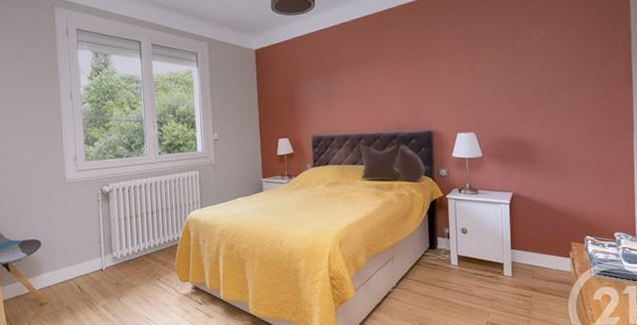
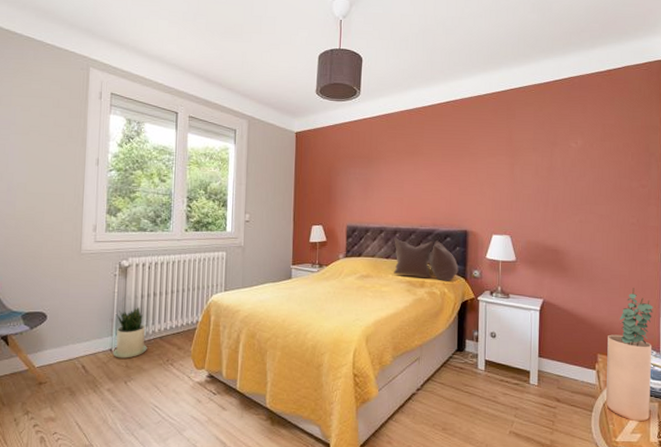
planter: none [103,229,135,277] -> present [112,308,147,359]
vase: none [581,174,628,305] -> present [606,288,653,422]

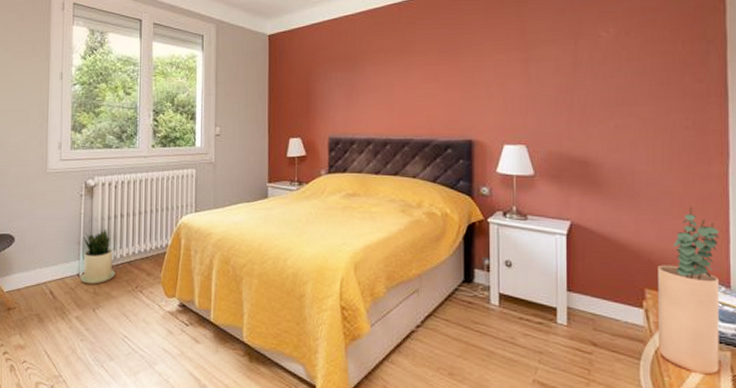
cushion: present [393,238,459,281] -> none [384,150,463,200]

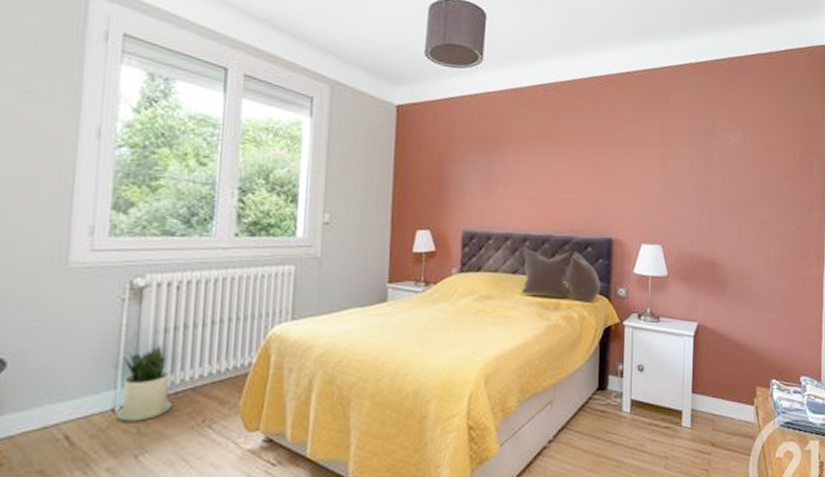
cushion: none [384,150,463,200] -> present [521,247,601,302]
vase: present [658,207,719,375] -> none [765,307,815,464]

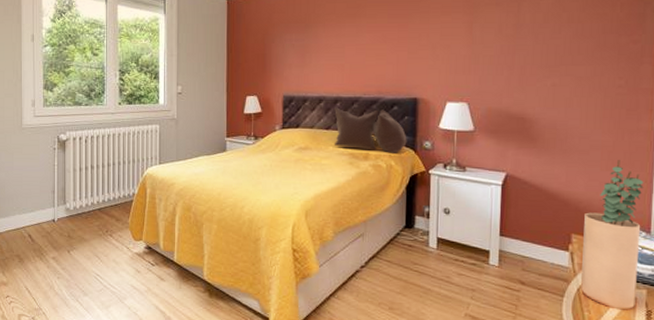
planter: present [115,346,172,422] -> none [55,180,87,229]
vase: none [765,307,815,464] -> present [581,160,644,310]

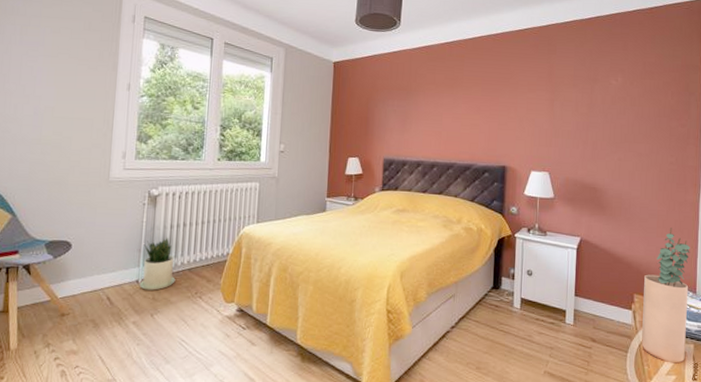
planter: none [55,180,87,229] -> present [139,238,176,291]
cushion: present [334,107,407,154] -> none [429,172,496,218]

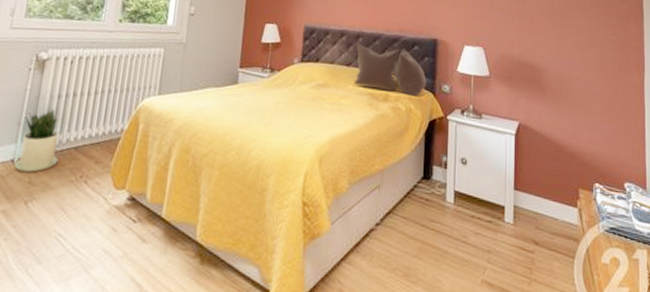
cushion: none [429,172,496,218] -> present [353,43,427,96]
vase: present [642,228,690,364] -> none [590,113,638,273]

